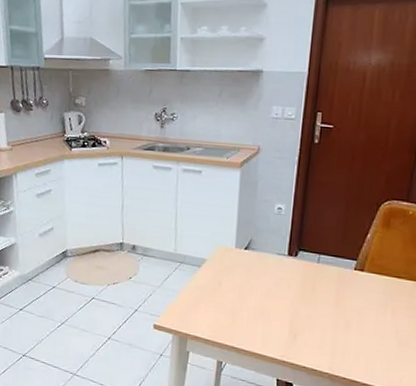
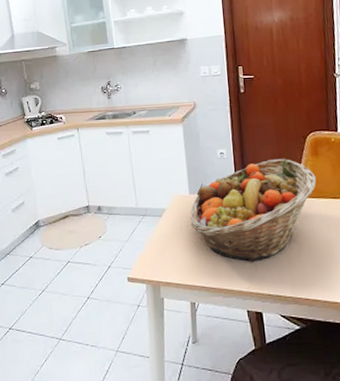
fruit basket: none [231,224,383,330] -> present [190,158,317,262]

